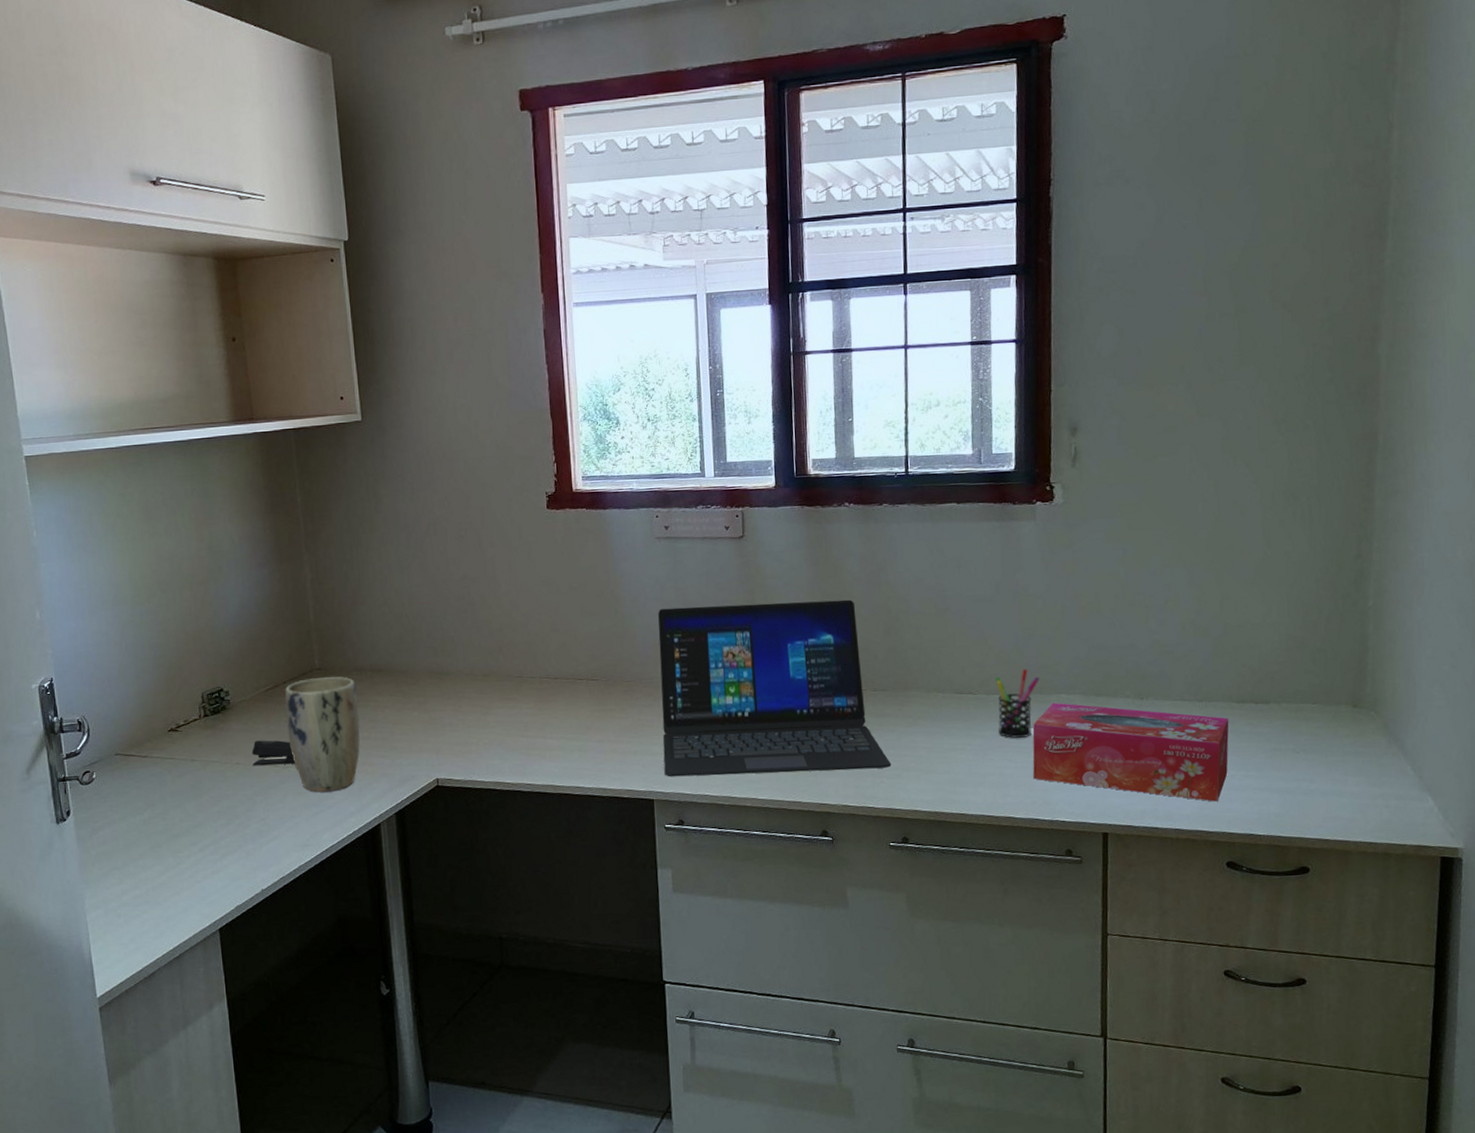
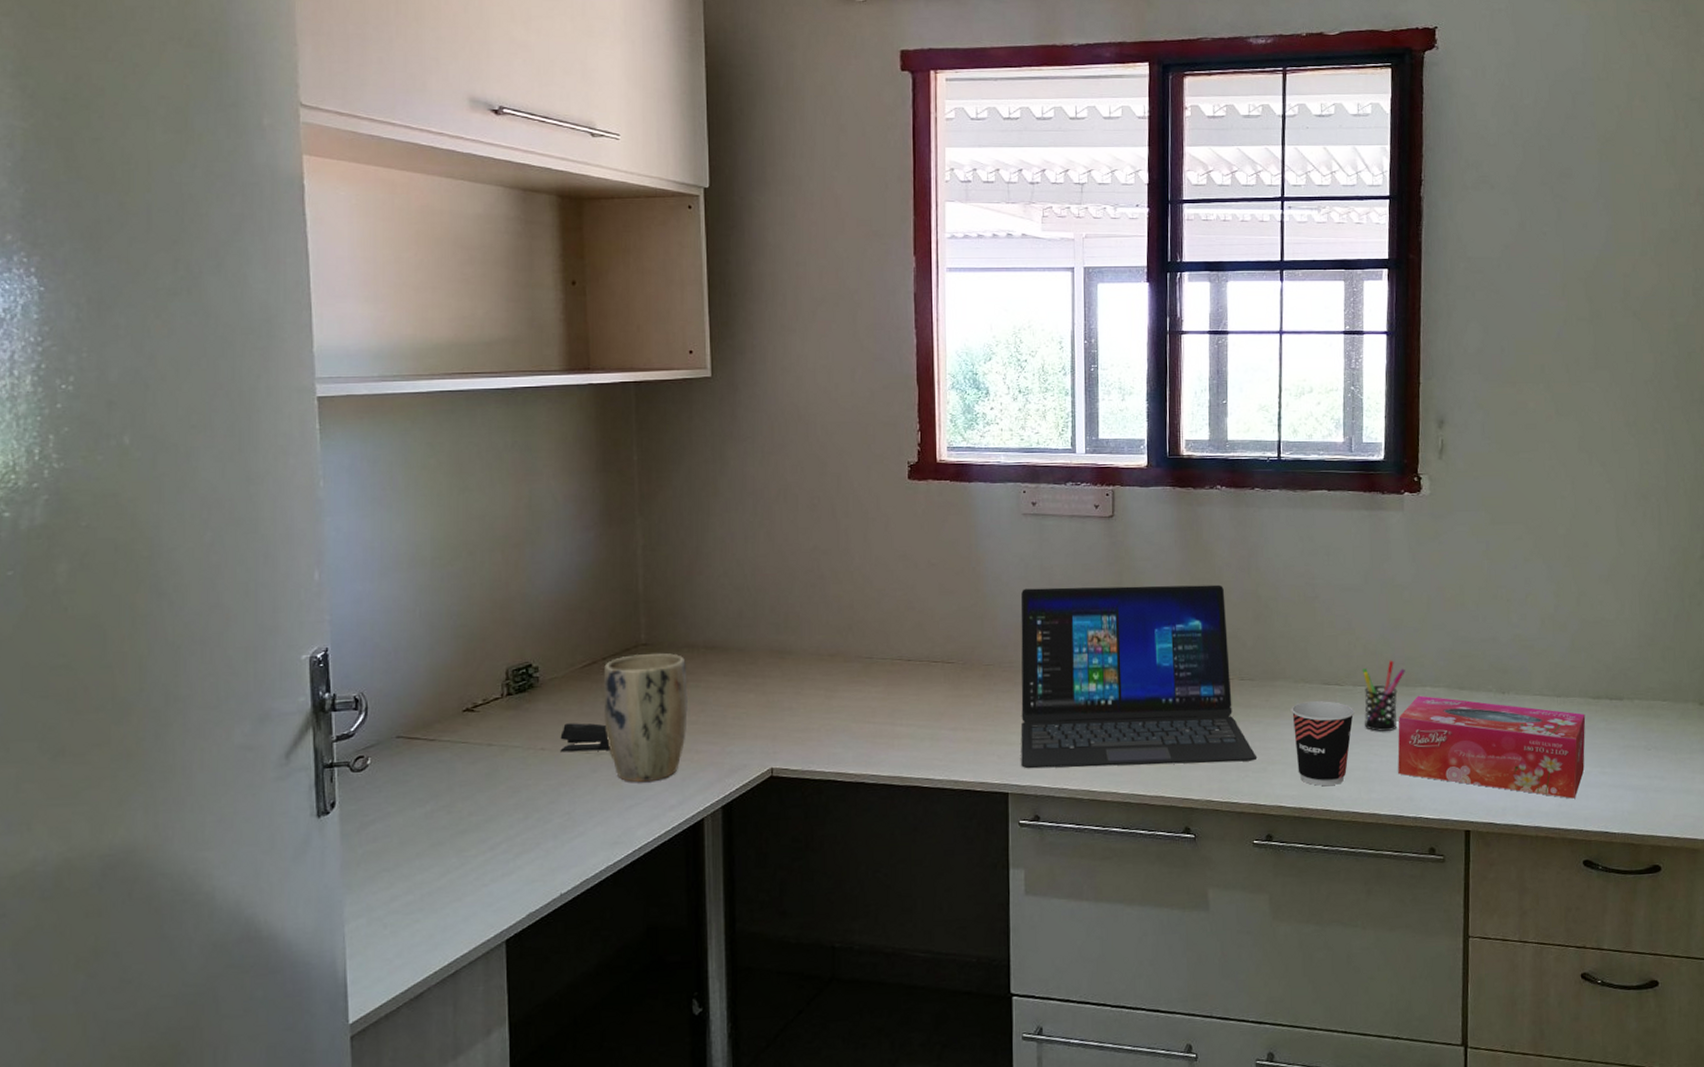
cup: none [924,709,988,791] -> present [1291,701,1355,787]

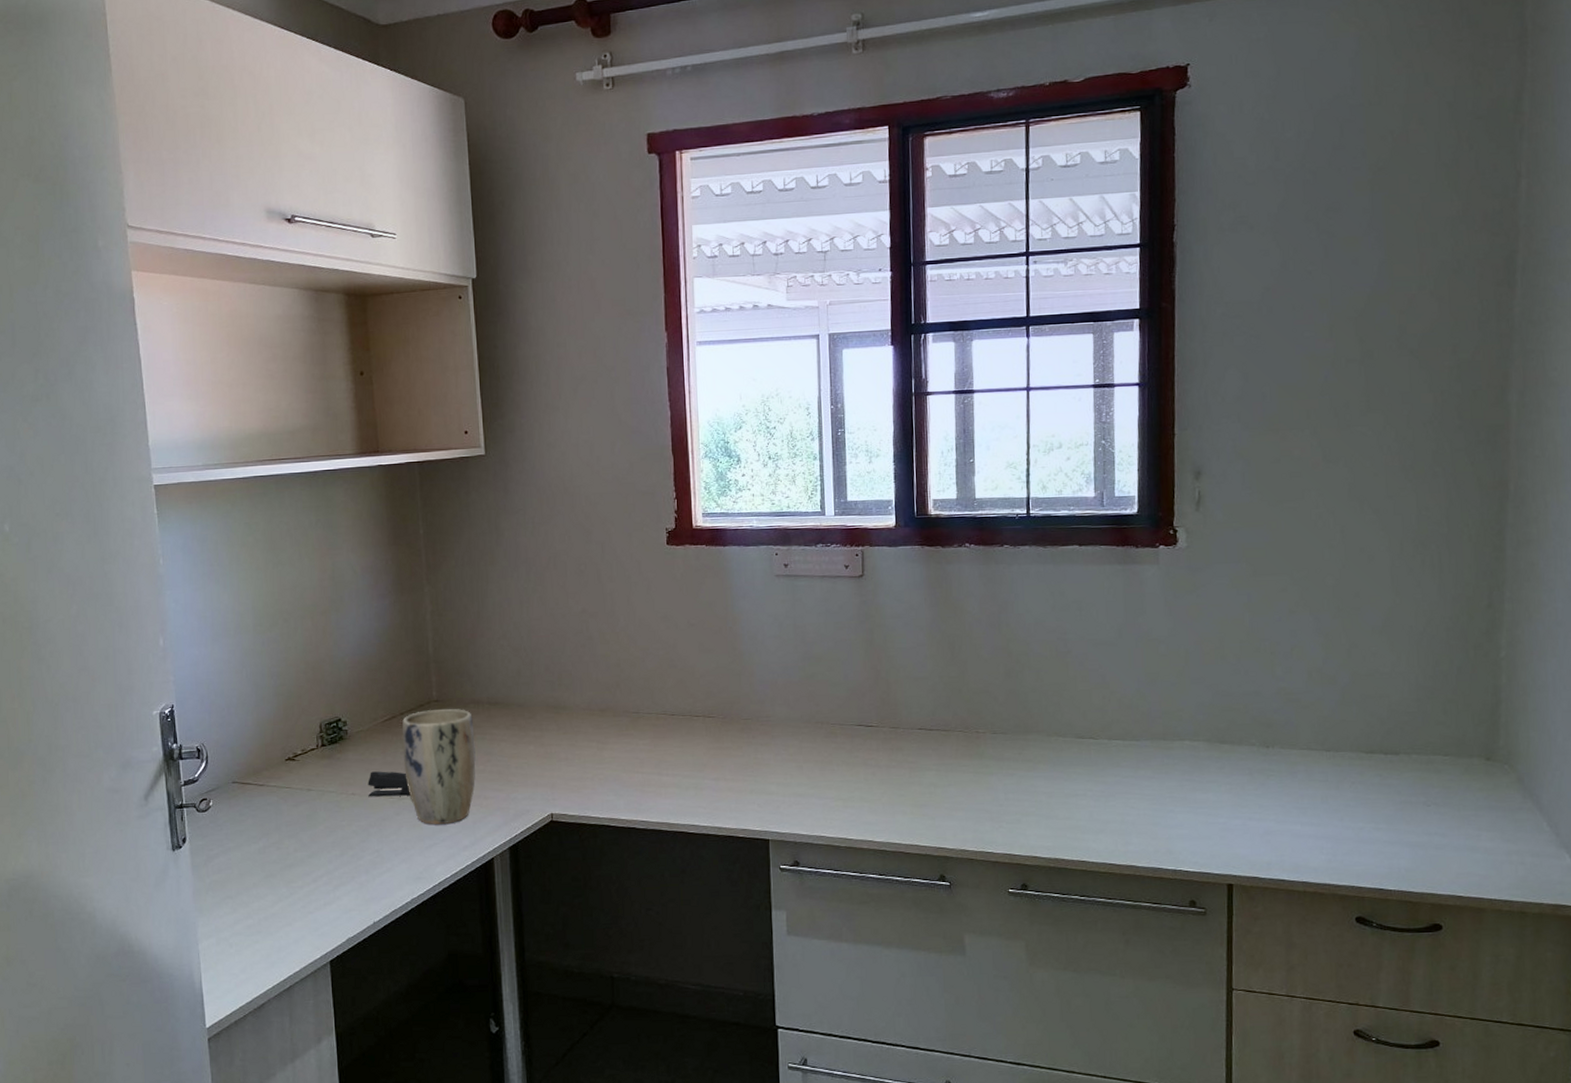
laptop: present [1020,584,1258,769] -> none [776,640,1011,817]
cup: present [1291,701,1355,787] -> none [1044,754,1110,838]
pen holder: present [1362,660,1405,731] -> none [1117,714,1163,785]
tissue box: present [1397,695,1586,799] -> none [1155,749,1358,855]

